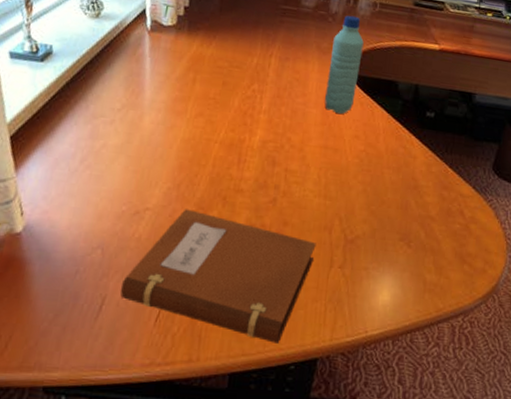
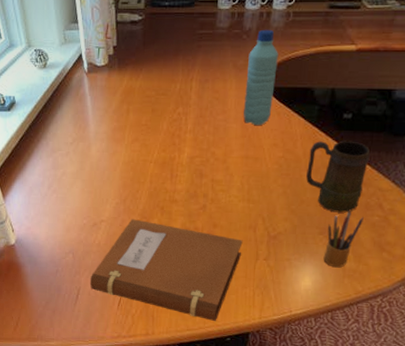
mug: none [387,137,452,218] -> present [306,140,371,213]
pencil box: none [403,214,445,281] -> present [323,209,364,268]

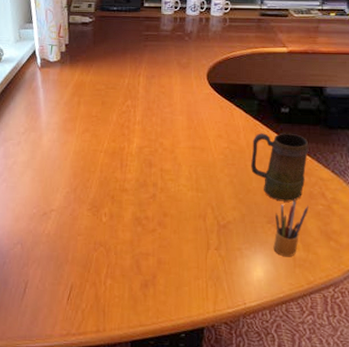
notebook: present [90,219,243,321] -> none [39,208,193,315]
water bottle: present [243,29,278,126] -> none [189,32,218,119]

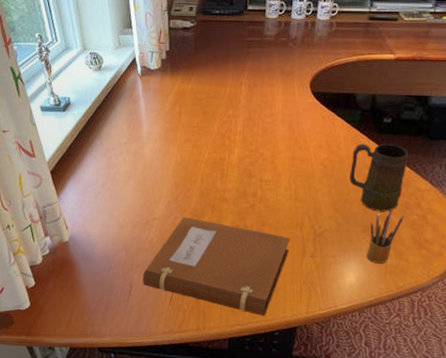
notebook: none [39,208,193,315] -> present [143,217,290,316]

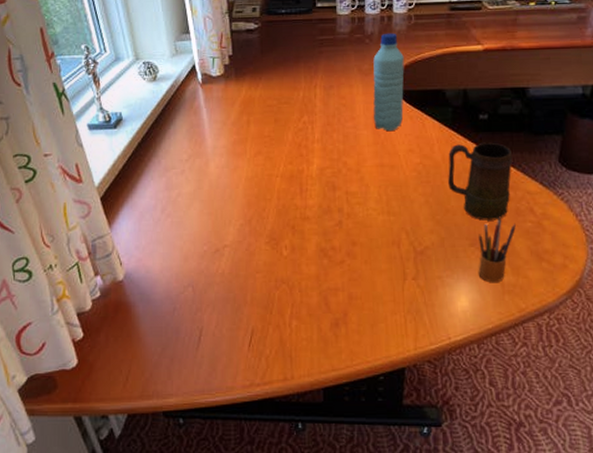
notebook: present [143,217,290,316] -> none [215,241,387,357]
water bottle: none [290,38,323,129] -> present [373,33,405,132]

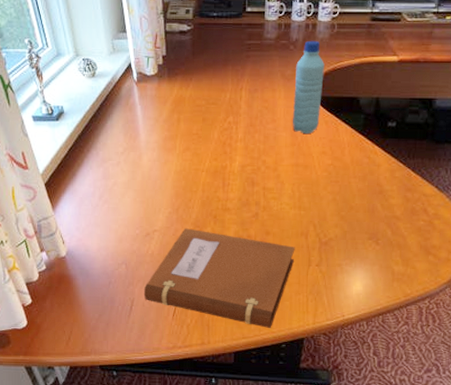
notebook: none [215,241,387,357] -> present [144,228,295,328]
mug: present [448,142,513,221] -> none [354,148,415,218]
pencil box: present [478,216,516,283] -> none [373,215,410,272]

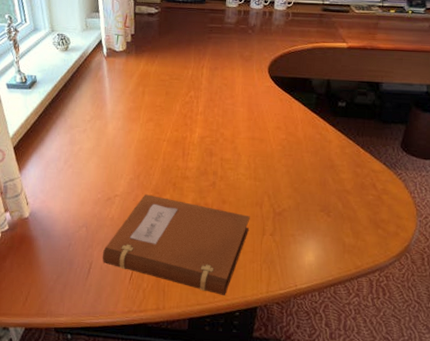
water bottle: present [293,40,325,135] -> none [250,26,280,111]

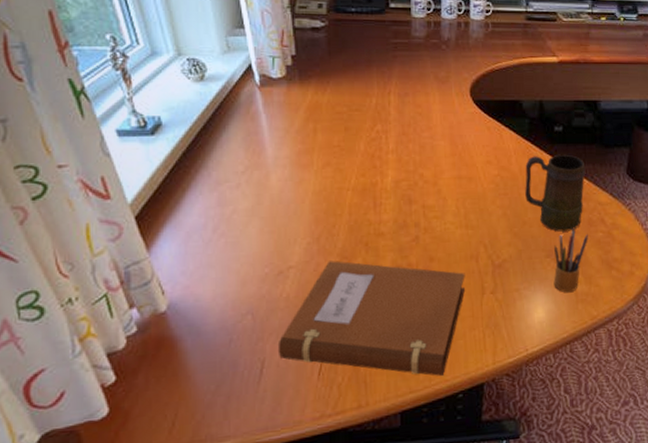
mug: none [307,126,363,192] -> present [525,154,586,232]
pencil box: none [325,189,360,244] -> present [553,227,588,293]

